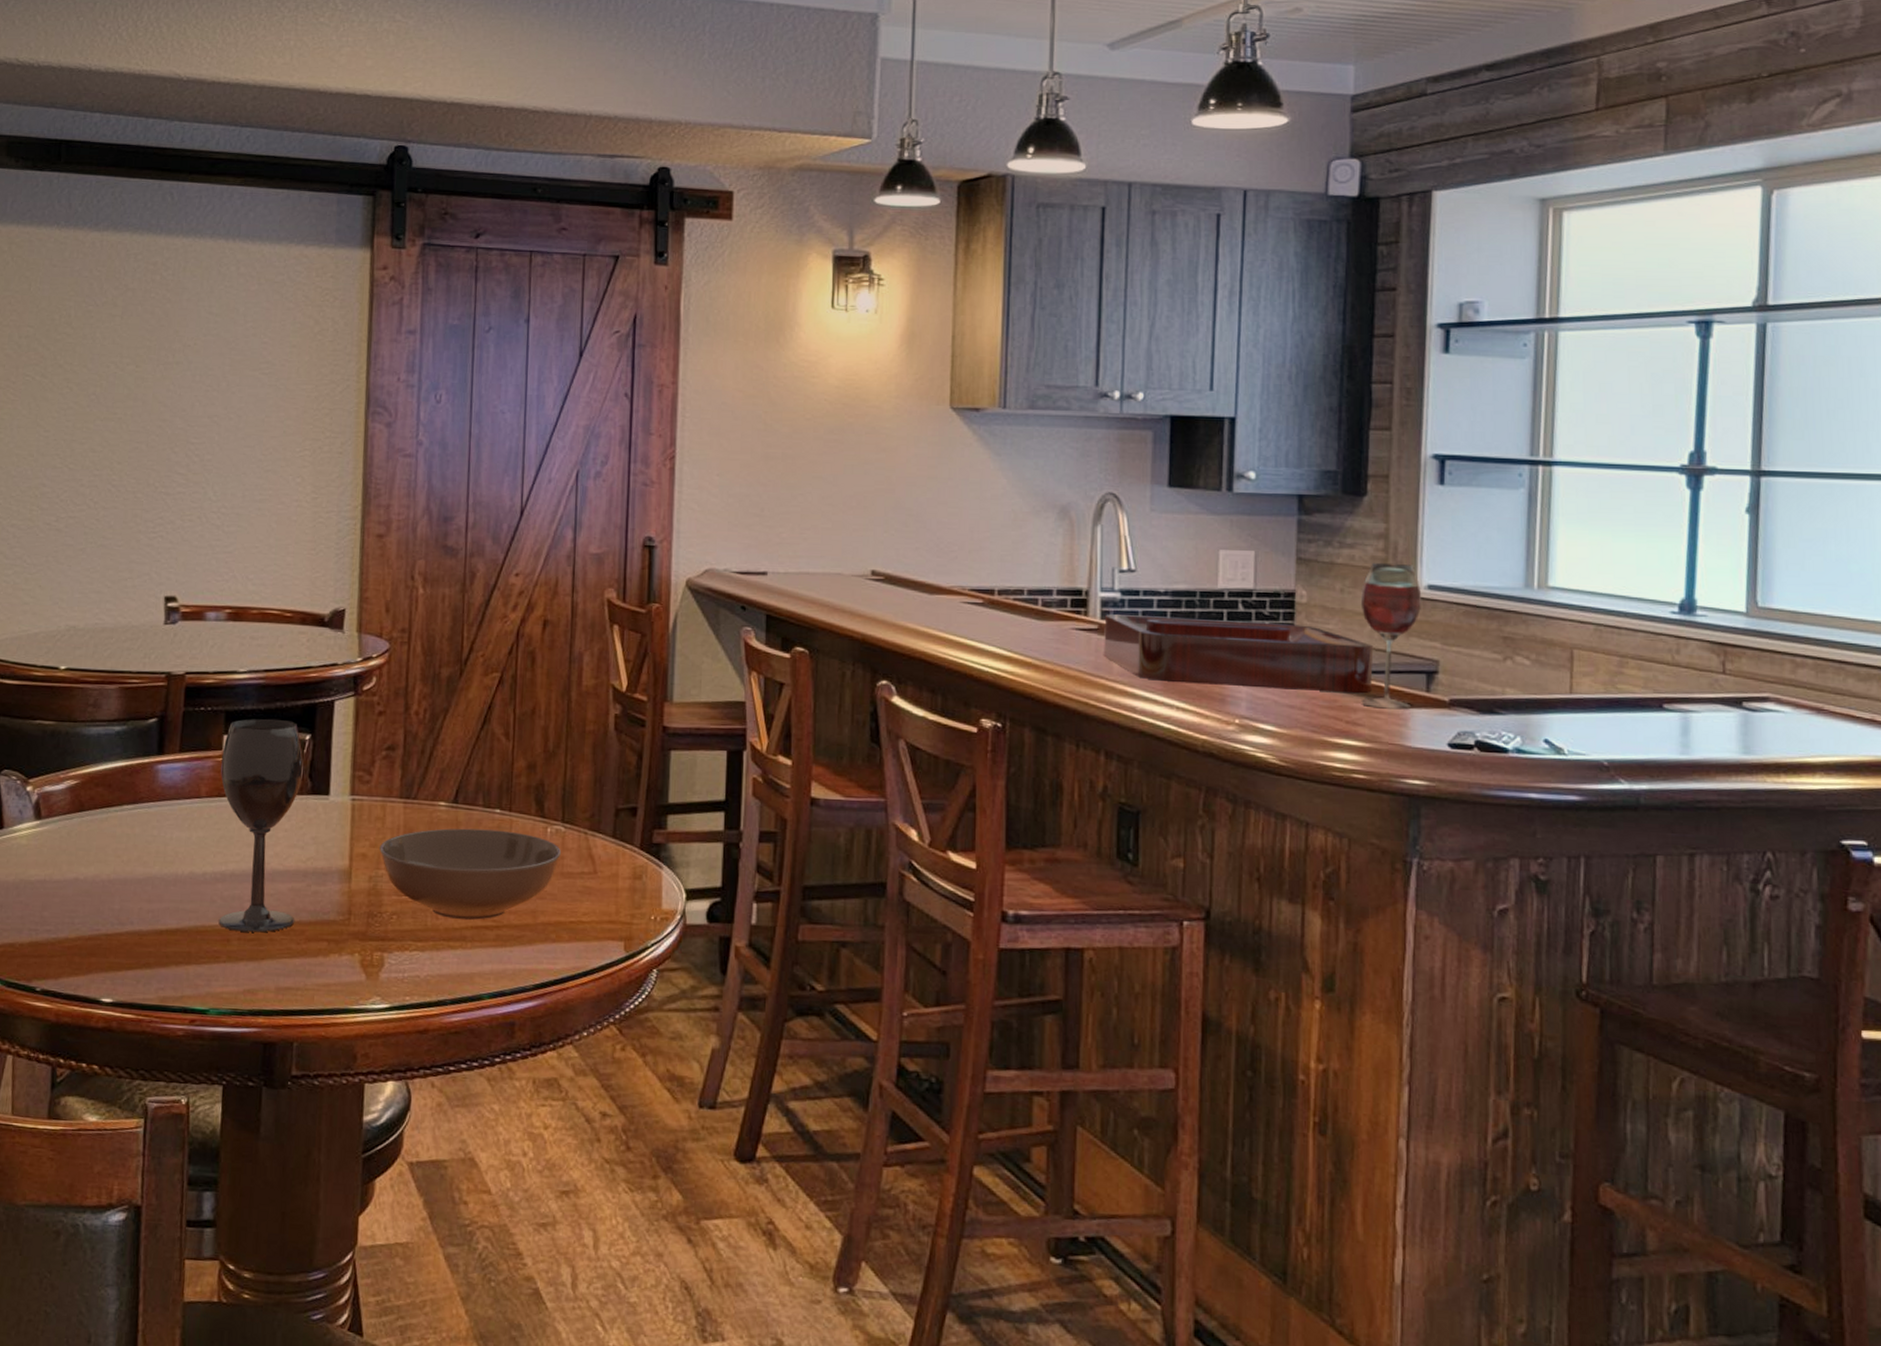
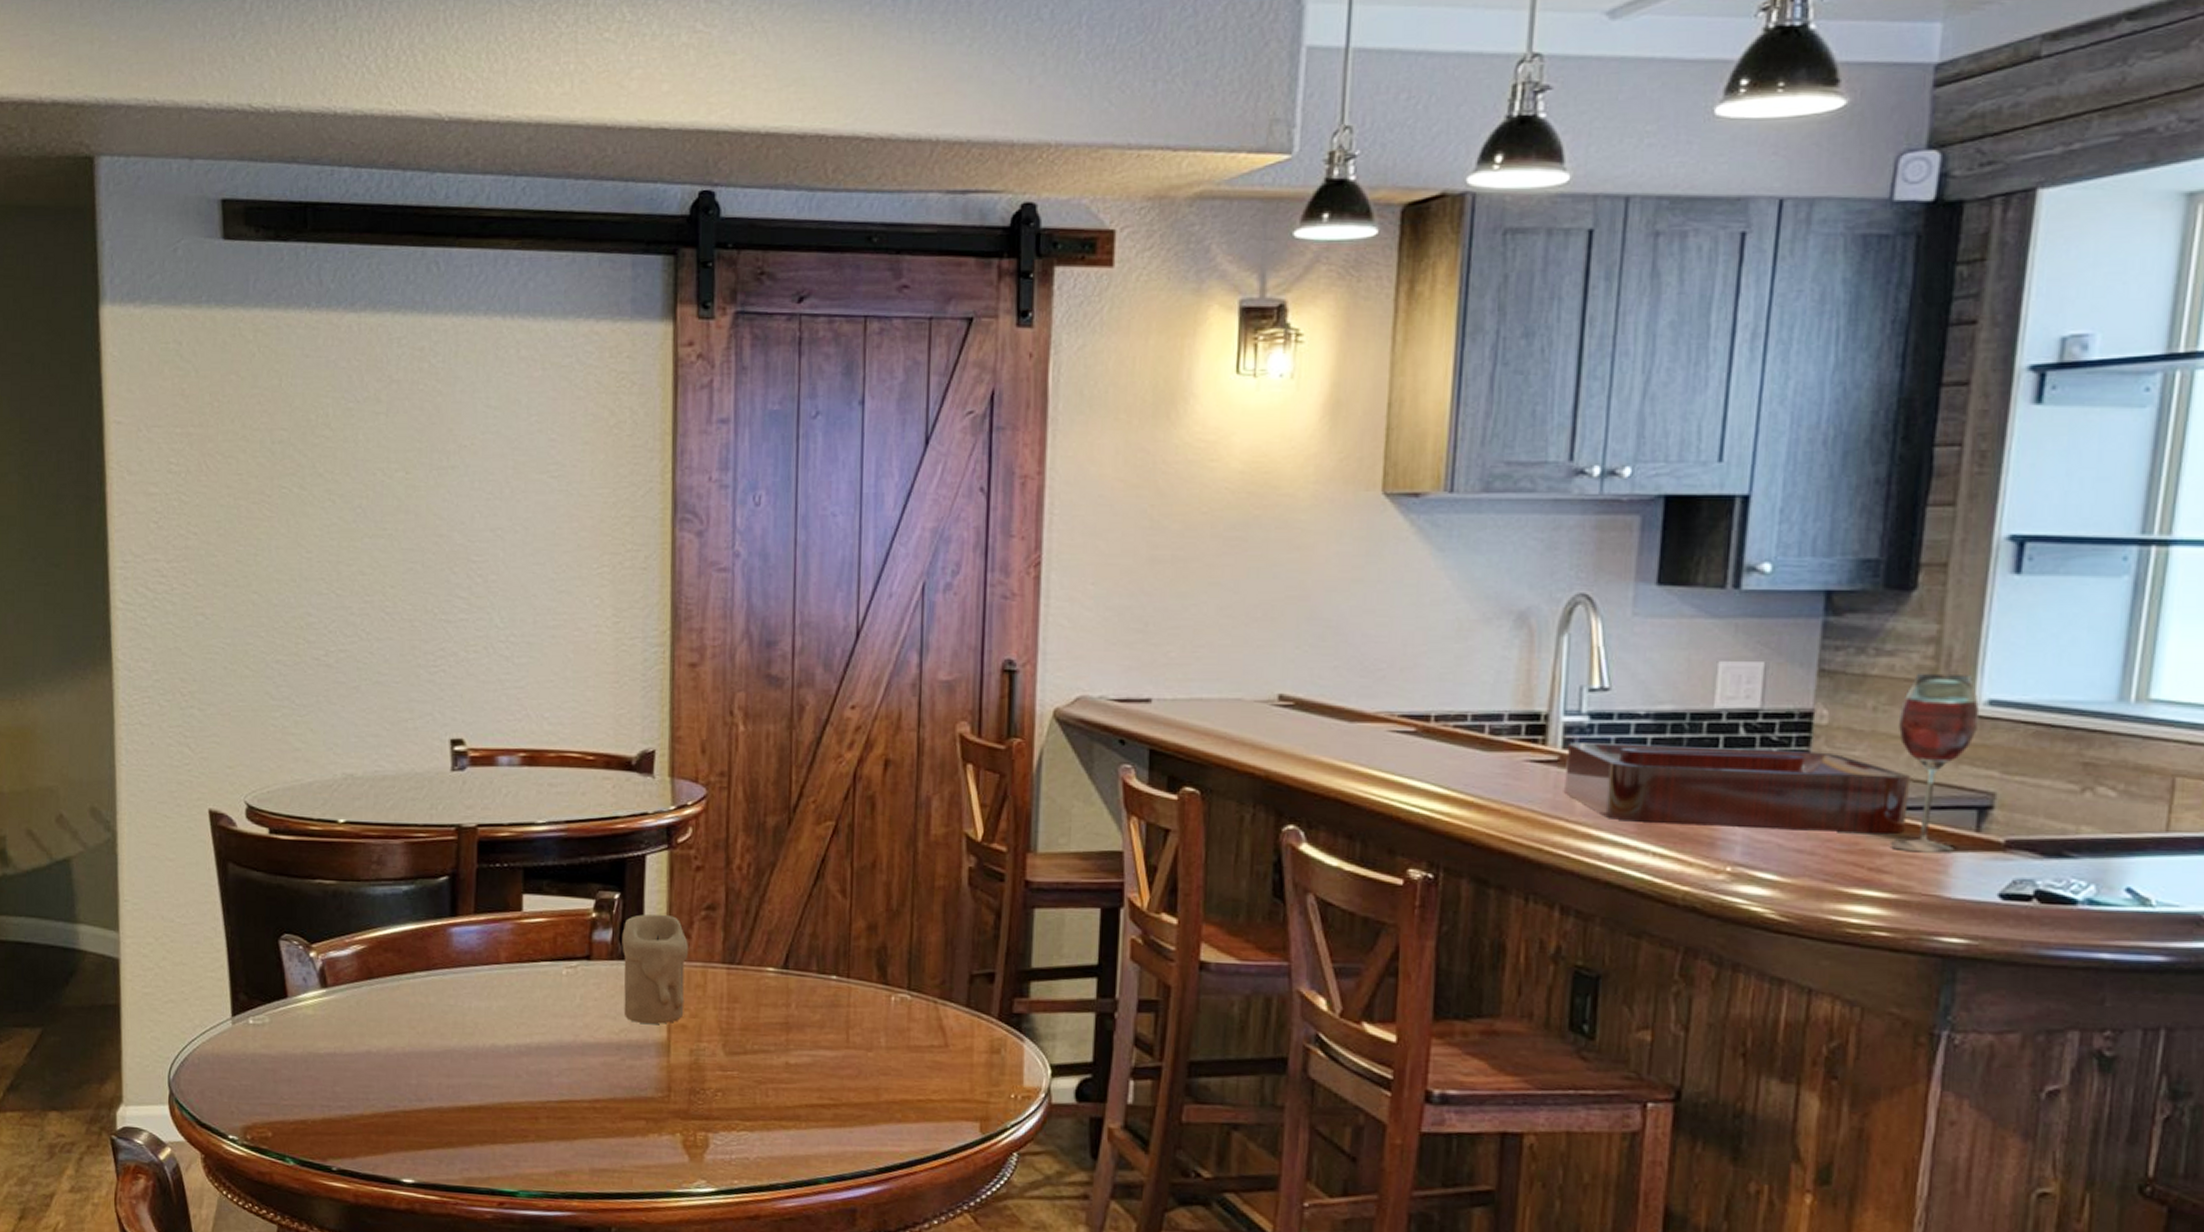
wine glass: present [218,718,304,933] -> none [521,875,613,1110]
candle: none [311,753,371,853] -> present [622,914,689,1024]
bowl: present [379,828,562,920] -> none [701,996,908,1098]

